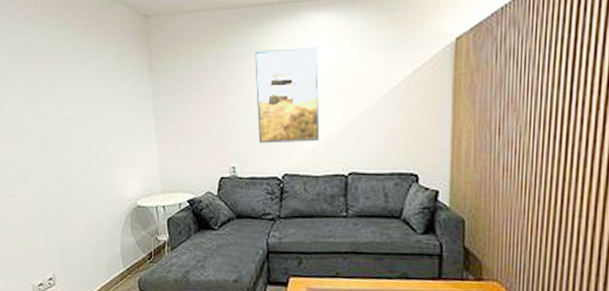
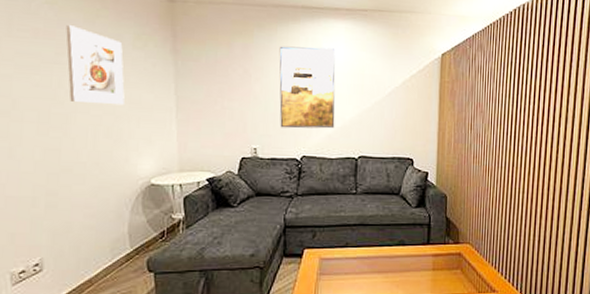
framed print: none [58,54,110,129] -> present [66,25,125,106]

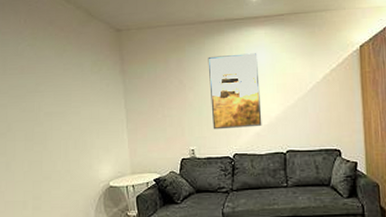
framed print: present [66,25,125,106] -> none [43,60,87,122]

